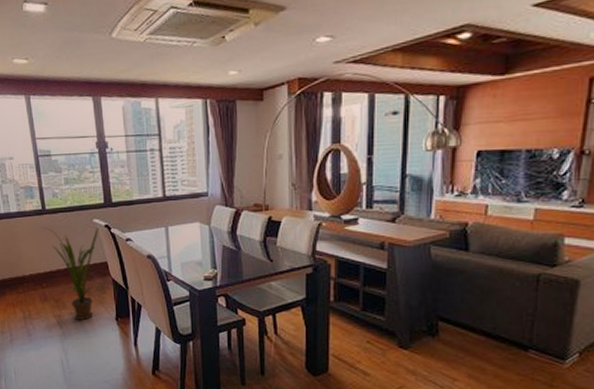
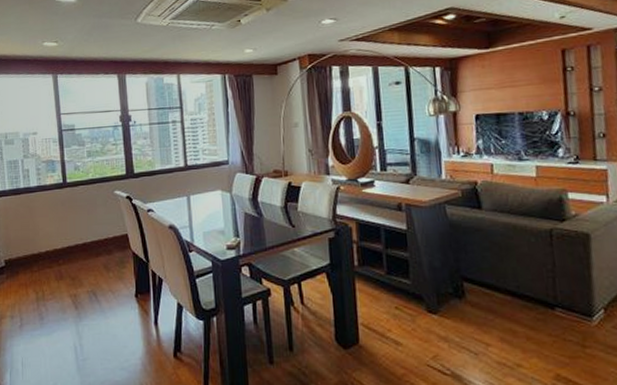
house plant: present [42,226,100,320] -> none [62,198,121,299]

